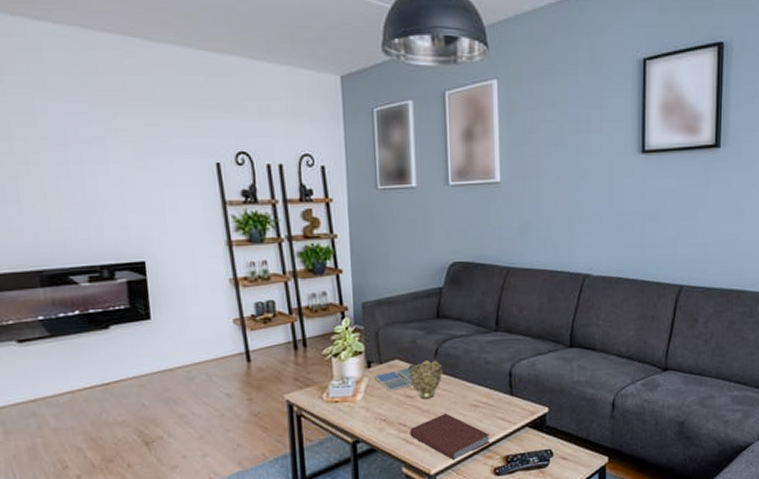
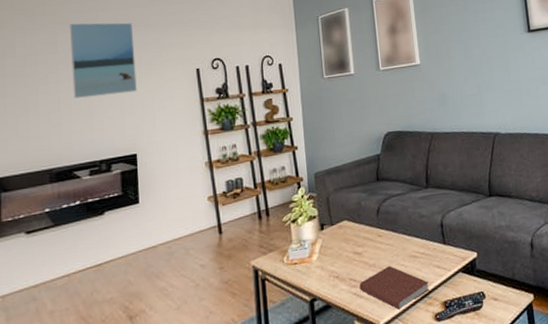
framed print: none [50,89,142,187] -> present [70,22,137,99]
drink coaster: present [374,367,422,392] -> none [327,226,367,250]
decorative bowl: present [408,360,443,399] -> none [355,218,385,255]

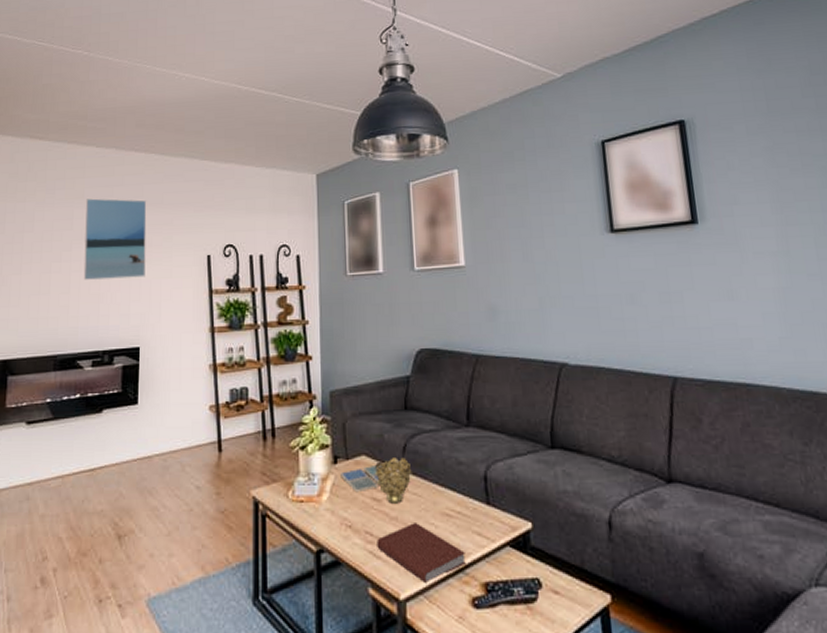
drink coaster: none [327,226,367,250] -> present [341,464,390,493]
decorative bowl: none [355,218,385,255] -> present [375,457,412,504]

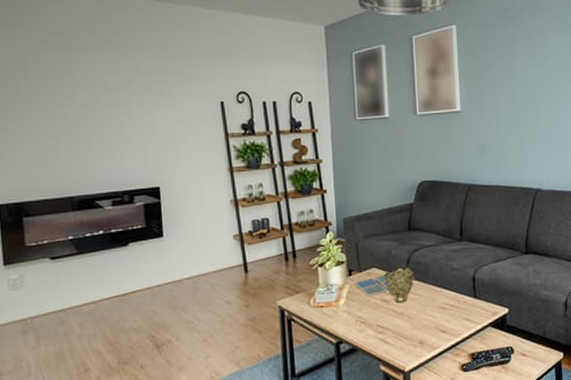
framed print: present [83,198,147,280] -> none [85,44,158,126]
book: present [377,523,466,584] -> none [386,315,457,359]

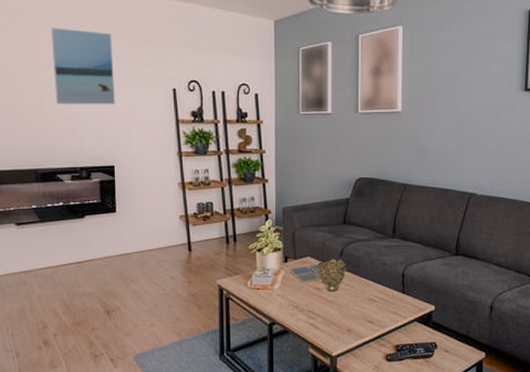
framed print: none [85,44,158,126] -> present [51,27,115,105]

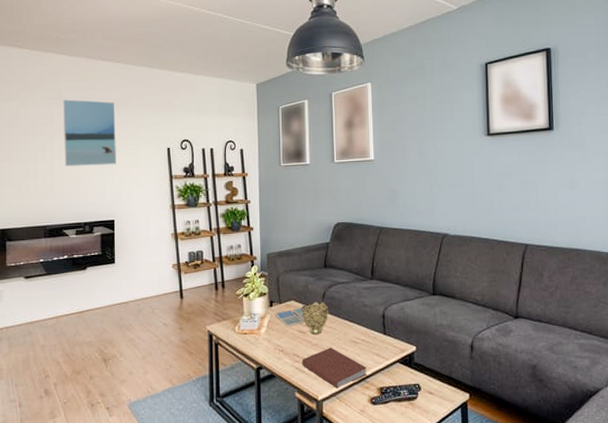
book: none [317,305,383,346] -> present [302,348,367,389]

